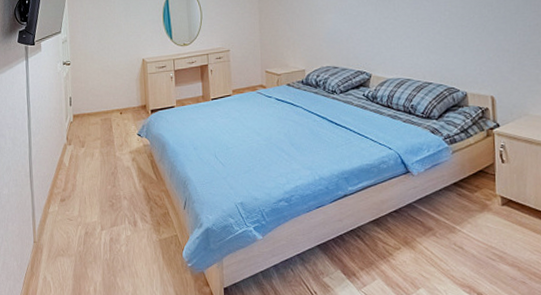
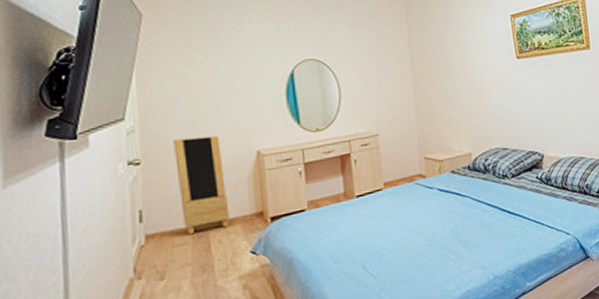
storage cabinet: none [90,46,125,117] -> present [173,136,230,235]

